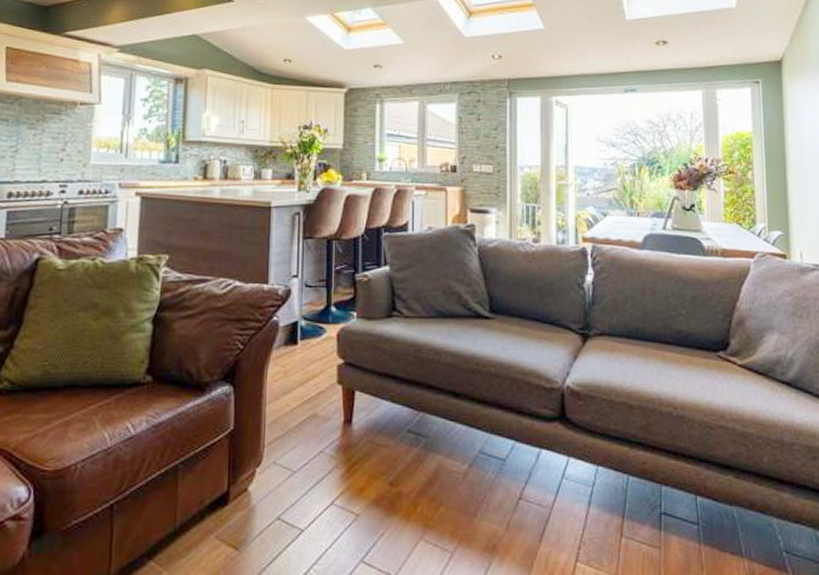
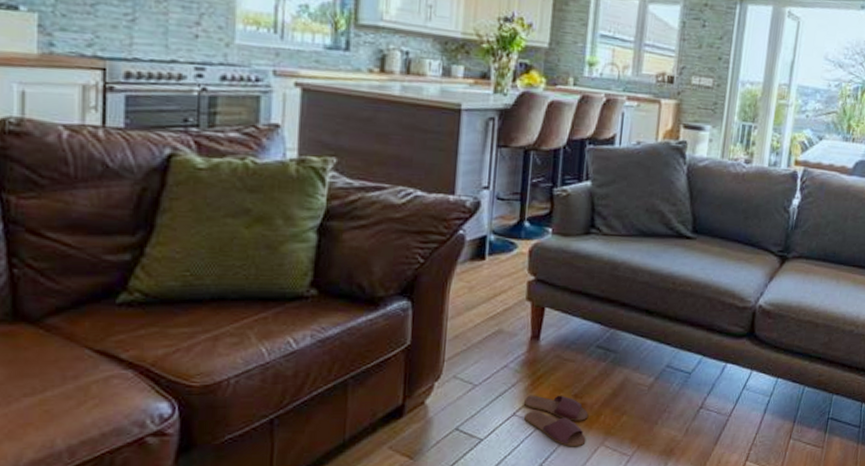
slippers: none [342,482,406,541] -> present [524,395,589,447]

